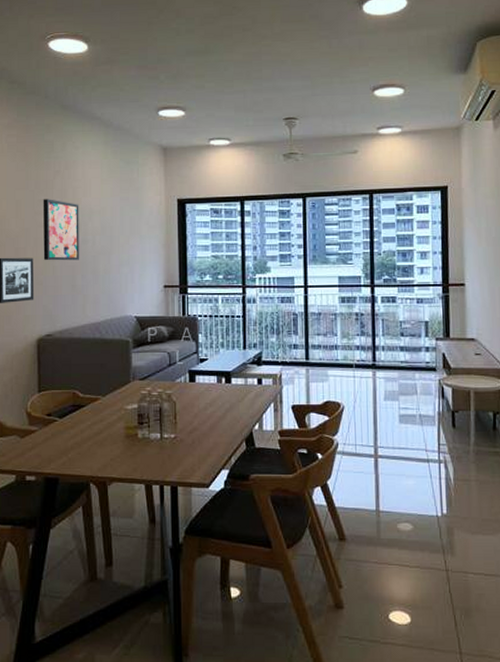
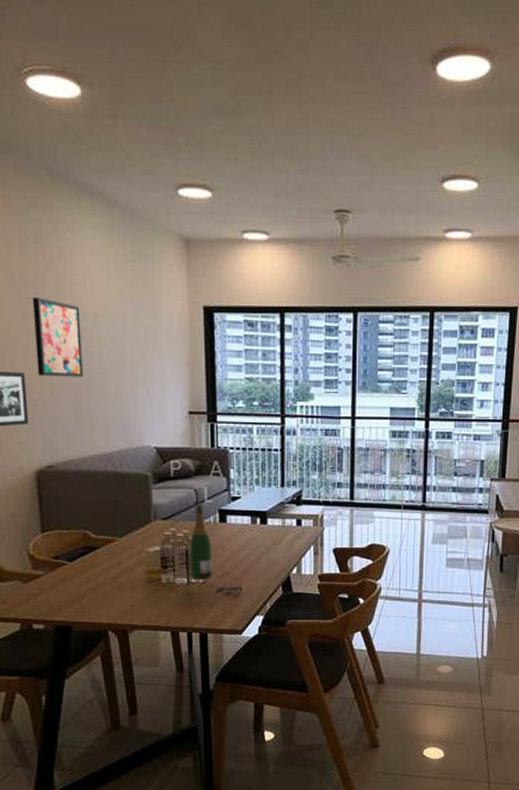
wine bottle: none [162,365,210,449] -> present [189,503,243,594]

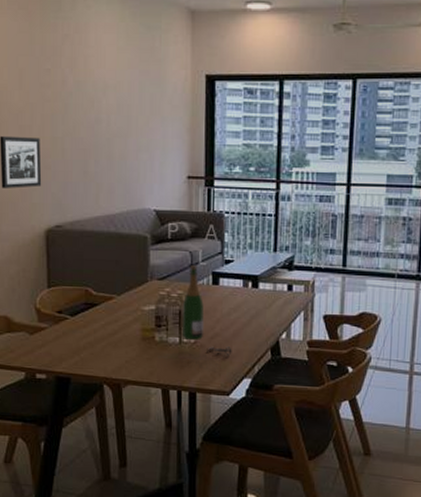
wall art: present [32,297,83,378] -> none [49,68,92,143]

